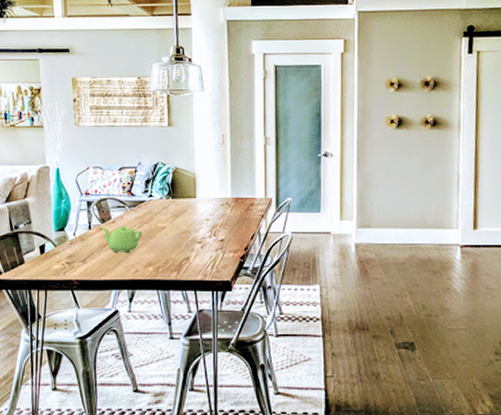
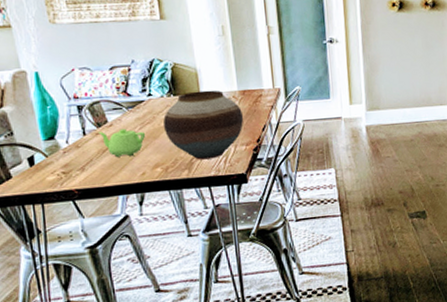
vase: none [159,195,235,263] -> present [163,90,244,160]

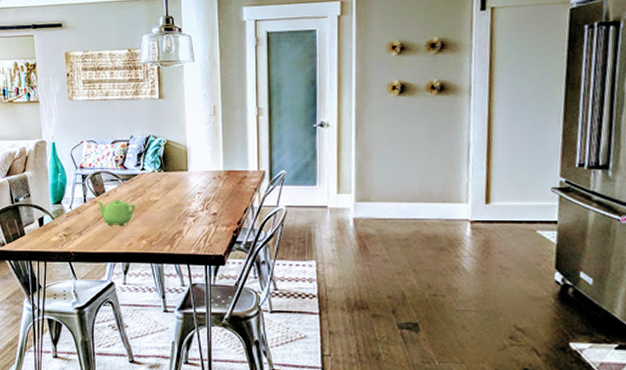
vase: present [163,90,244,160] -> none [151,168,227,237]

